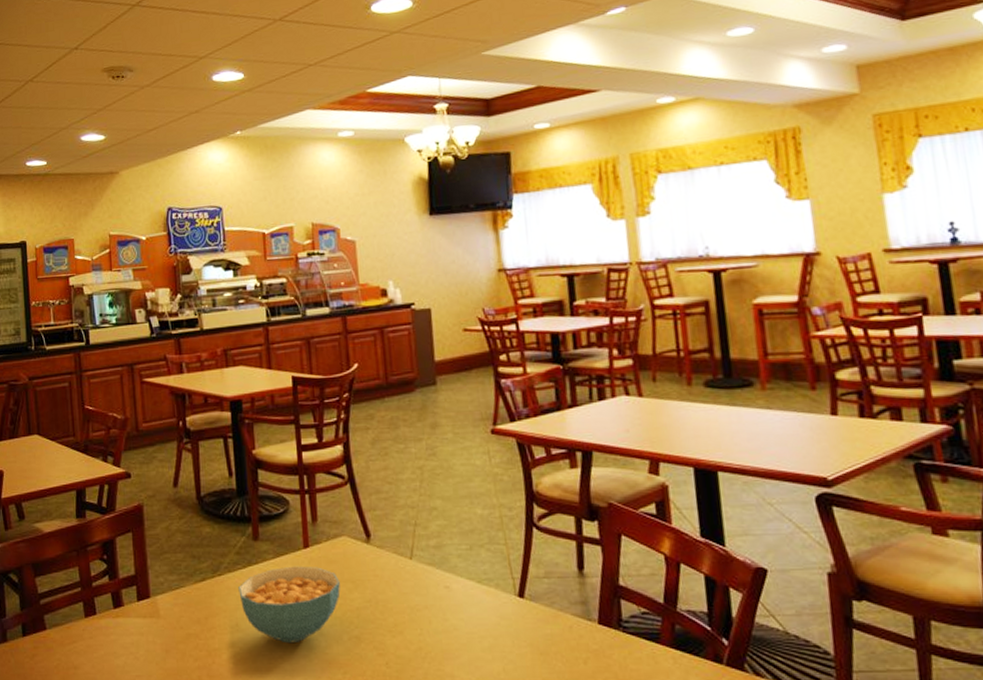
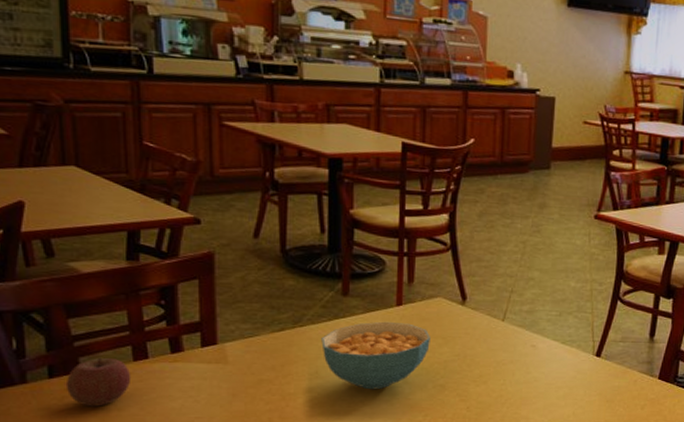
apple: none [35,615,84,665] -> present [65,358,131,407]

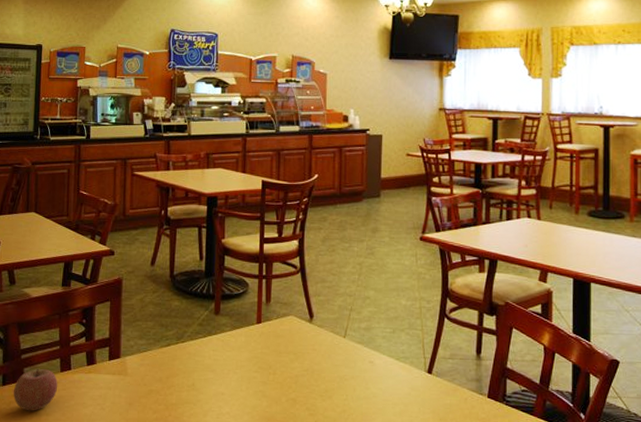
cereal bowl: present [321,321,430,390] -> none [198,338,284,402]

